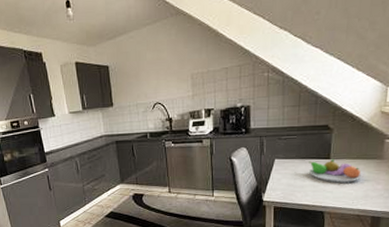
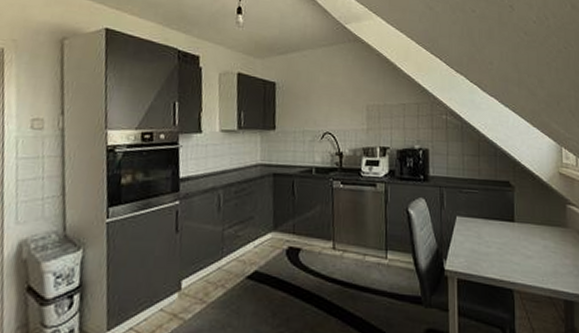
fruit bowl: present [309,159,362,183] -> none [493,222,549,254]

